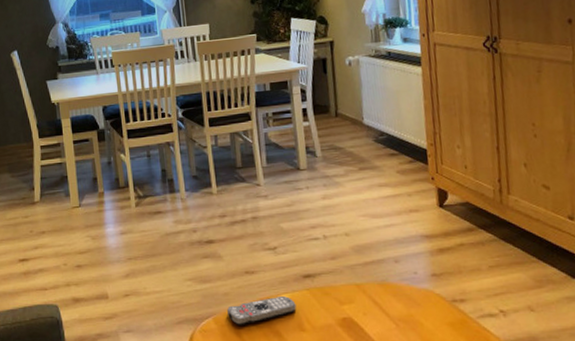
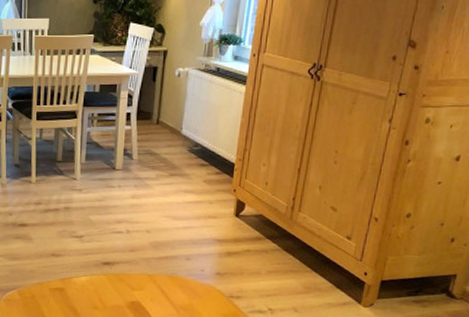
remote control: present [227,296,296,325] -> none [31,278,93,299]

